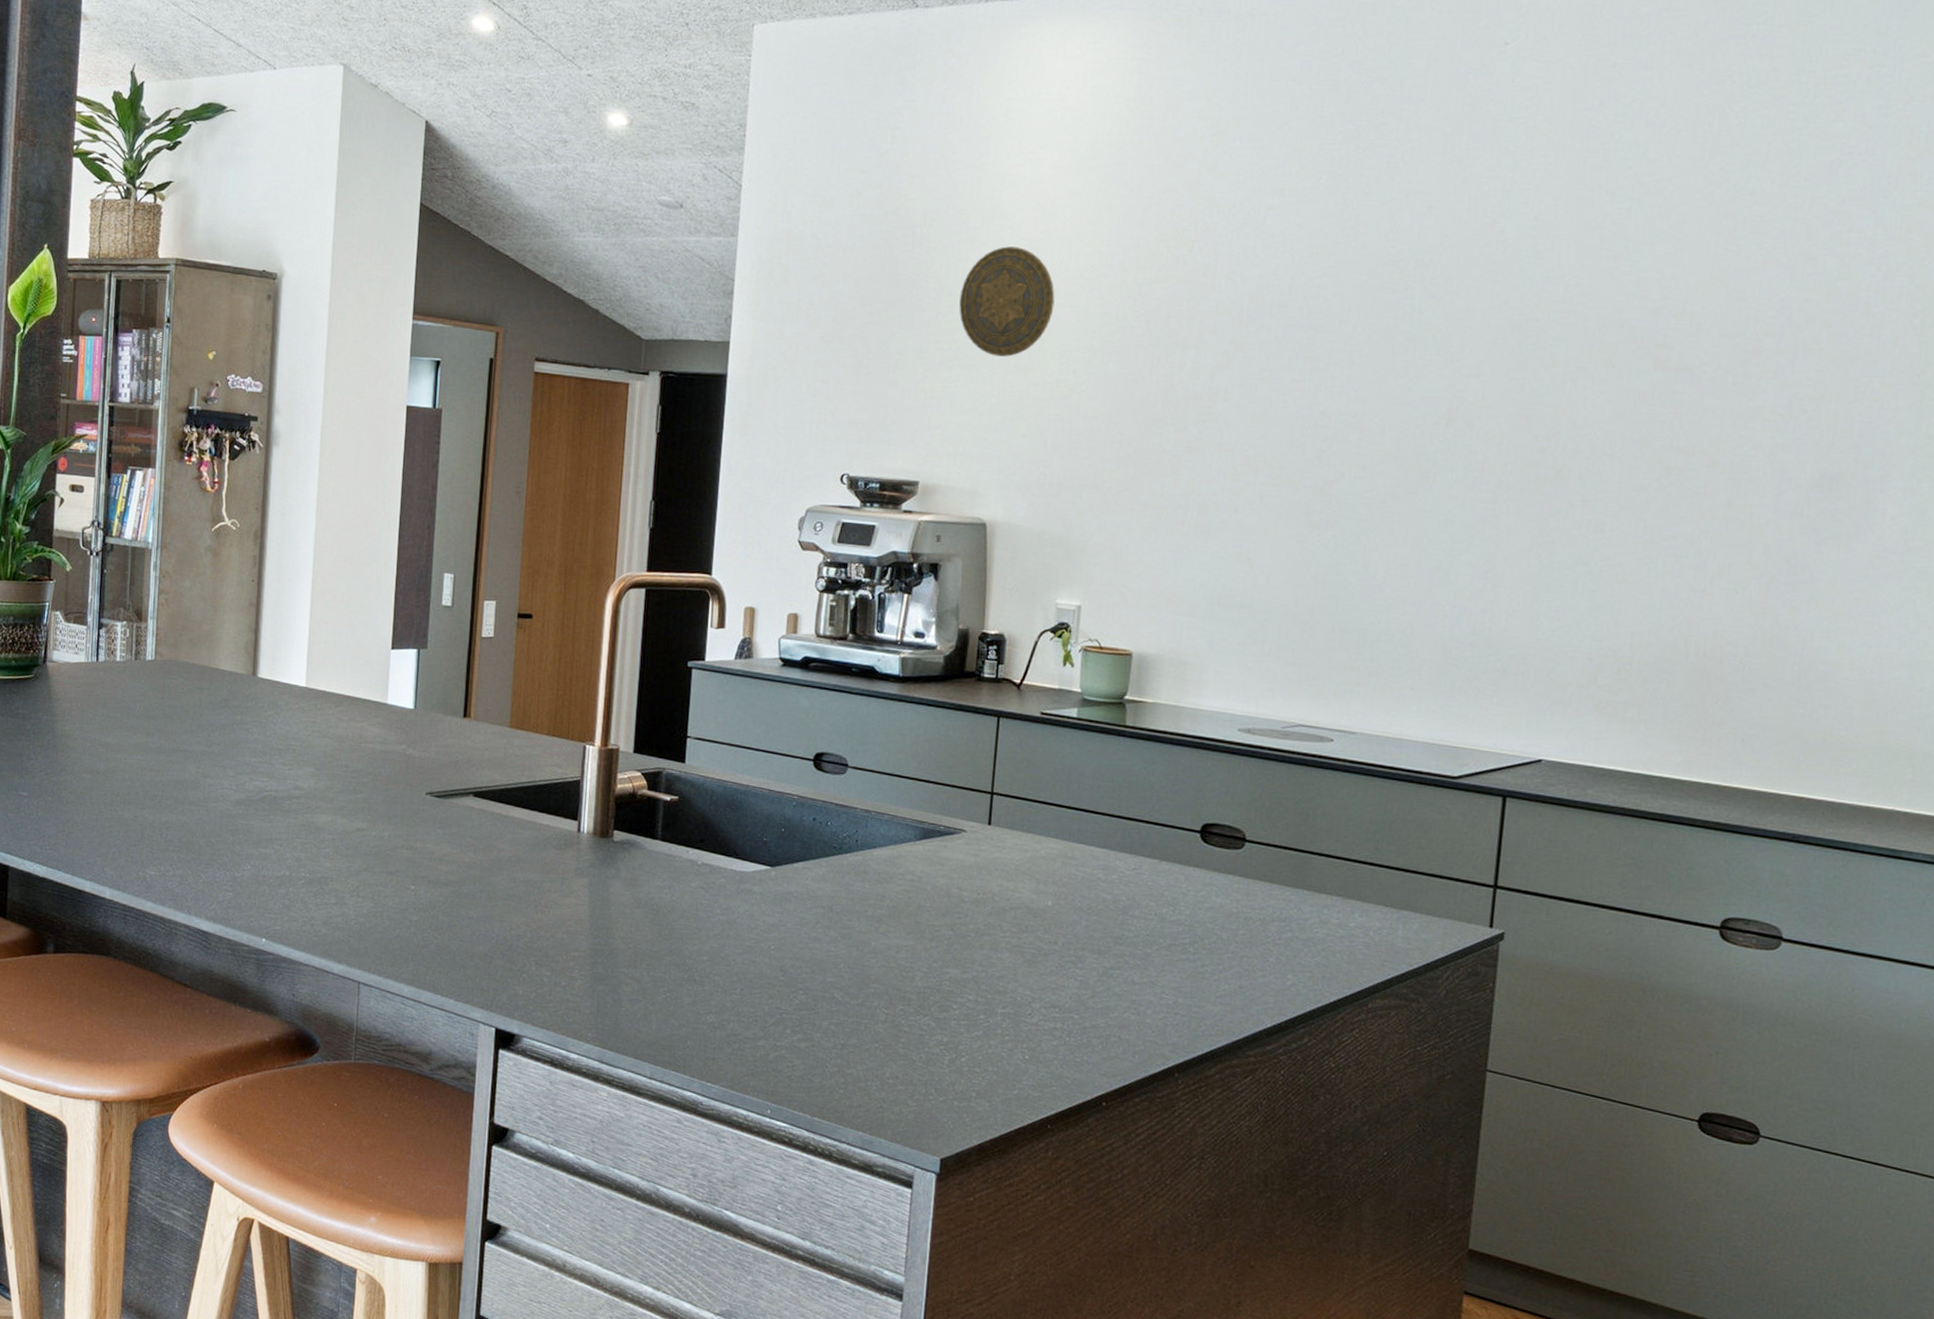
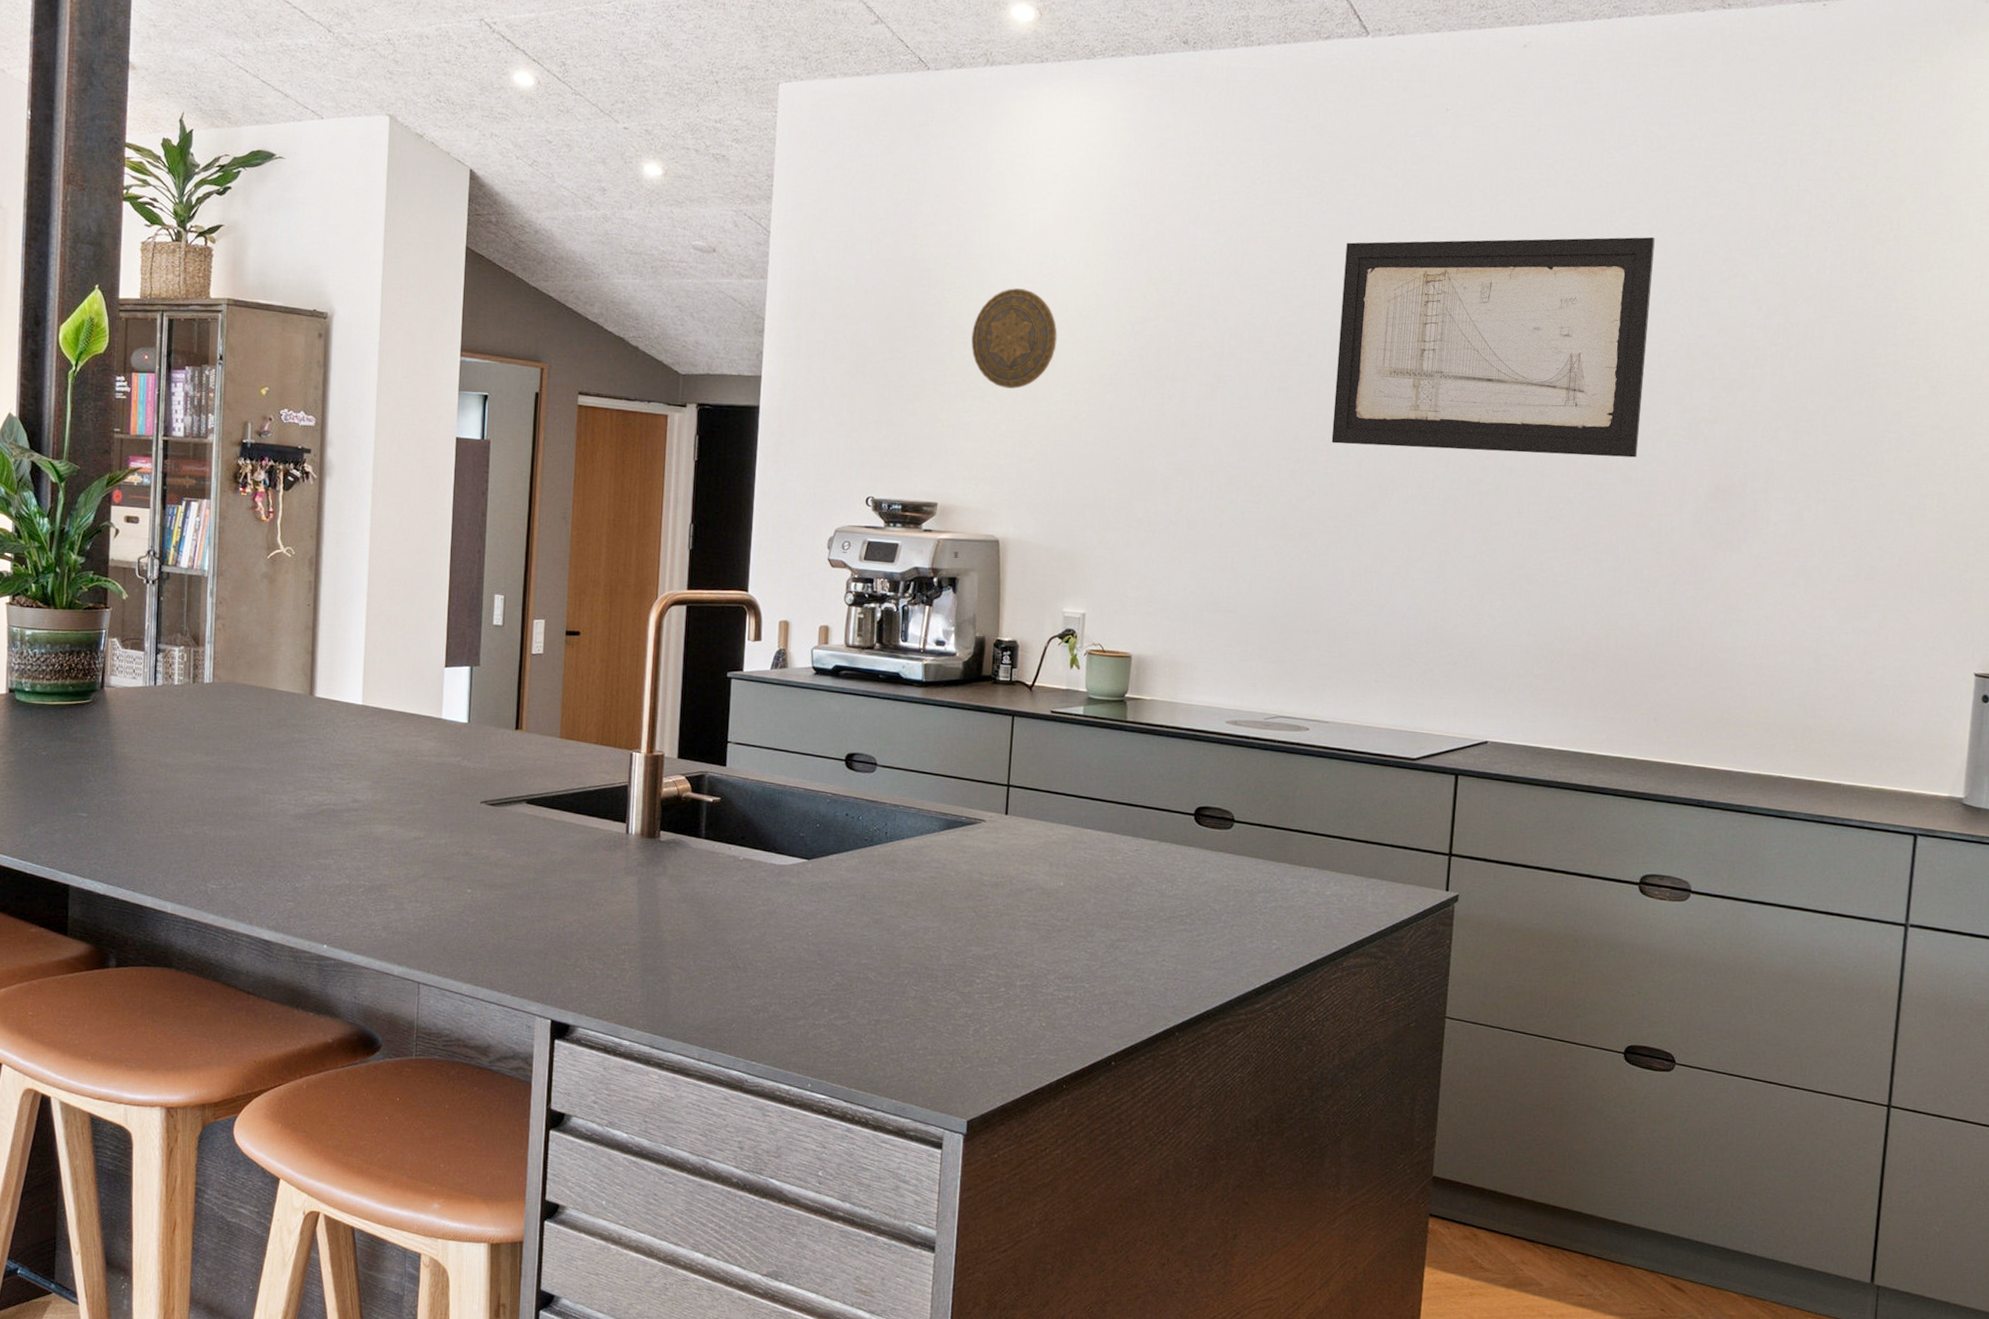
wall art: none [1364,186,1752,440] -> present [1331,237,1655,458]

